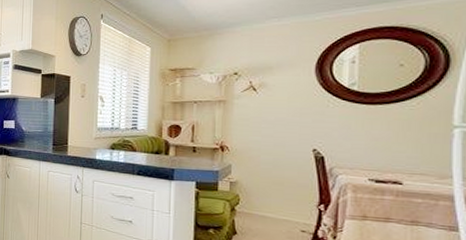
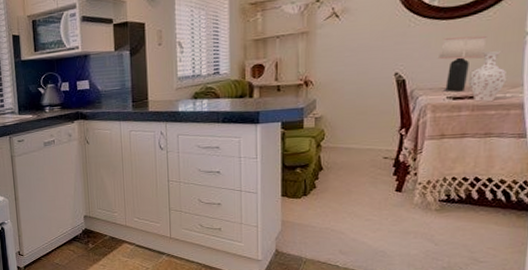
table lamp: none [358,121,411,176] -> present [437,35,487,92]
vase: none [391,139,435,190] -> present [468,51,508,103]

